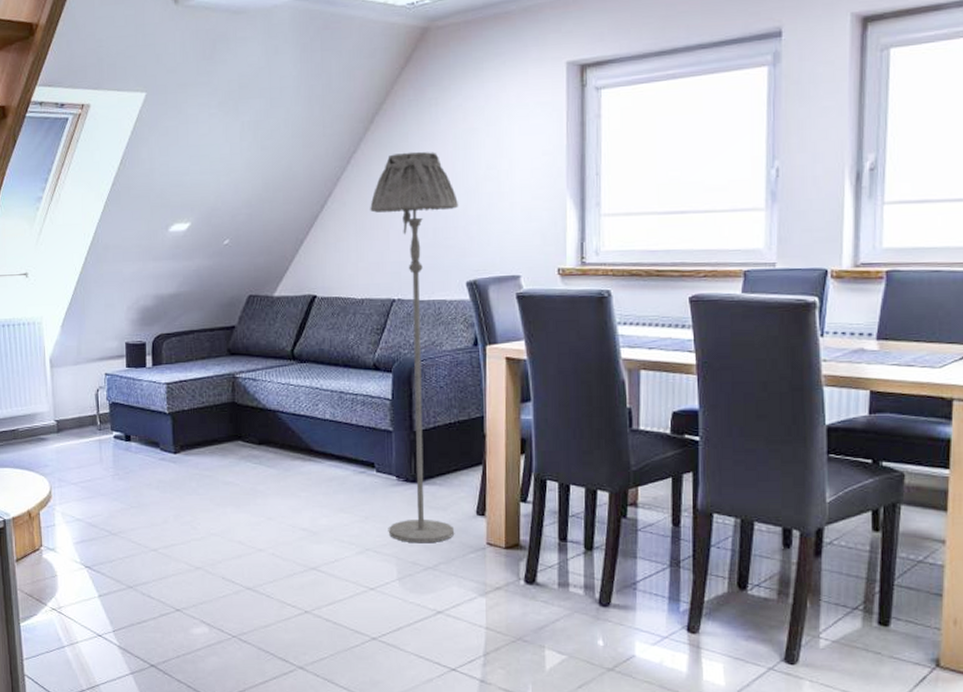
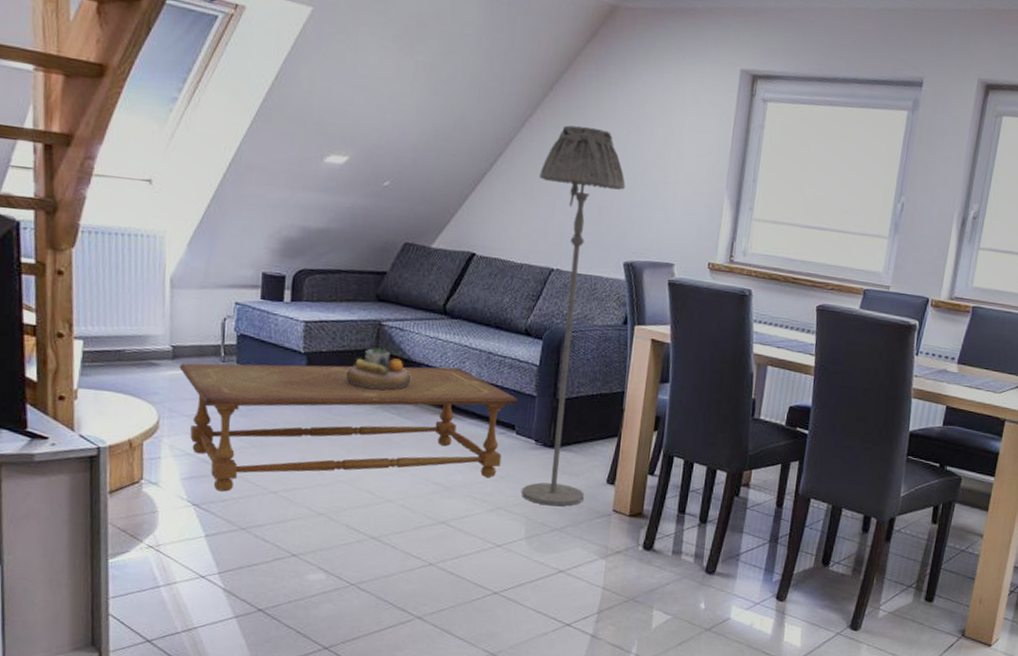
coffee table: none [64,410,375,553] -> present [179,363,518,492]
decorative bowl: none [209,400,267,442] -> present [347,347,410,391]

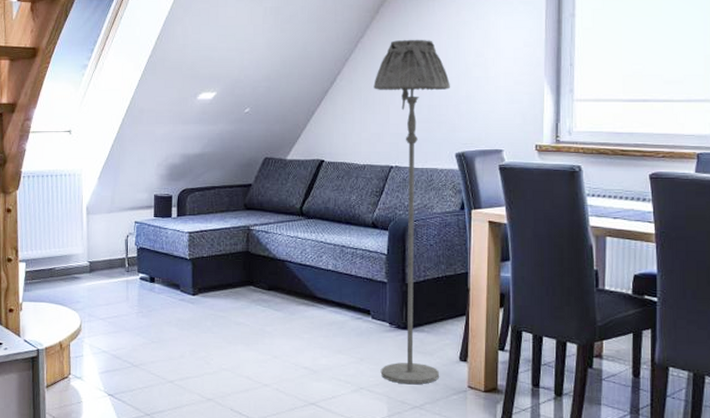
coffee table: present [179,363,518,492] -> none [95,261,371,383]
decorative bowl: present [347,347,410,391] -> none [224,249,276,287]

